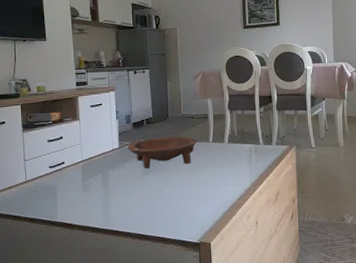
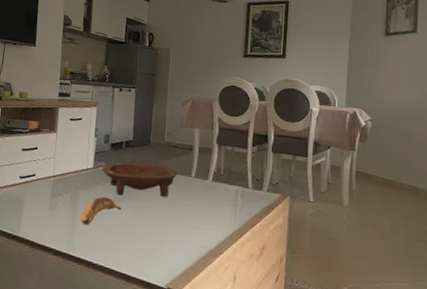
banana: none [113,172,150,201] -> present [80,196,122,225]

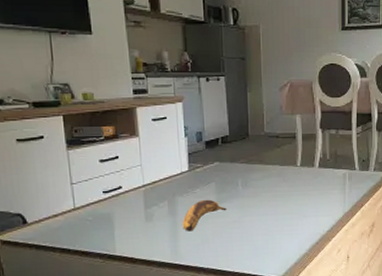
bowl: present [102,162,178,197] -> none [198,158,282,195]

